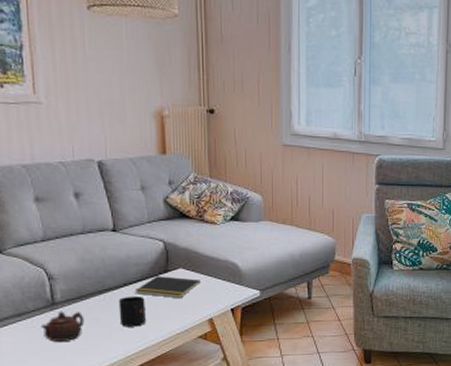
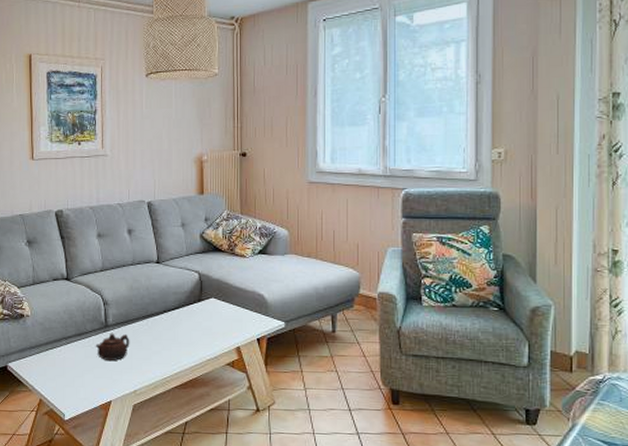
mug: present [118,296,146,327] -> none [158,322,181,351]
notepad: present [136,276,201,299] -> none [173,305,230,327]

